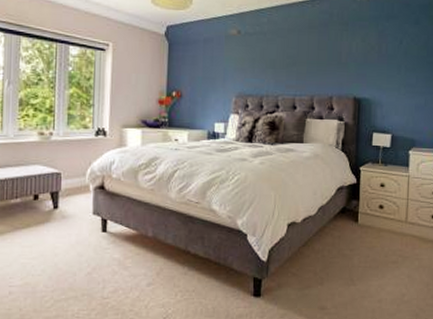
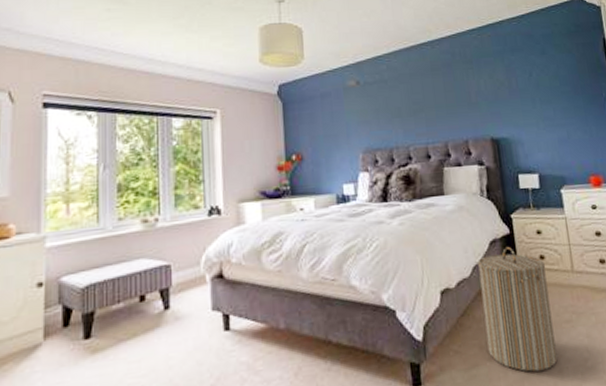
laundry hamper: none [321,194,382,298] -> present [478,246,558,372]

